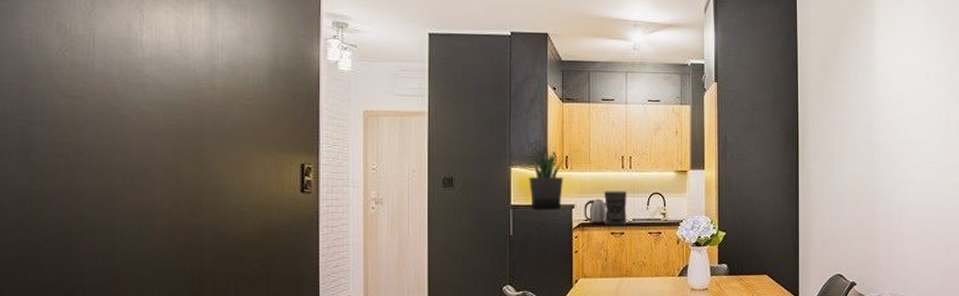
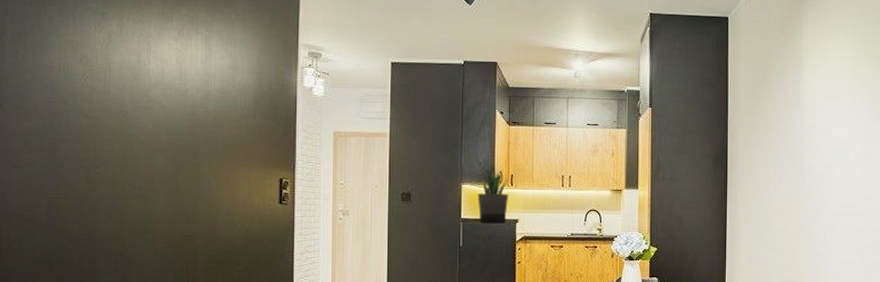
kettle: present [584,198,607,225] -> none [526,214,548,238]
coffee maker: present [604,191,627,227] -> none [545,207,566,241]

